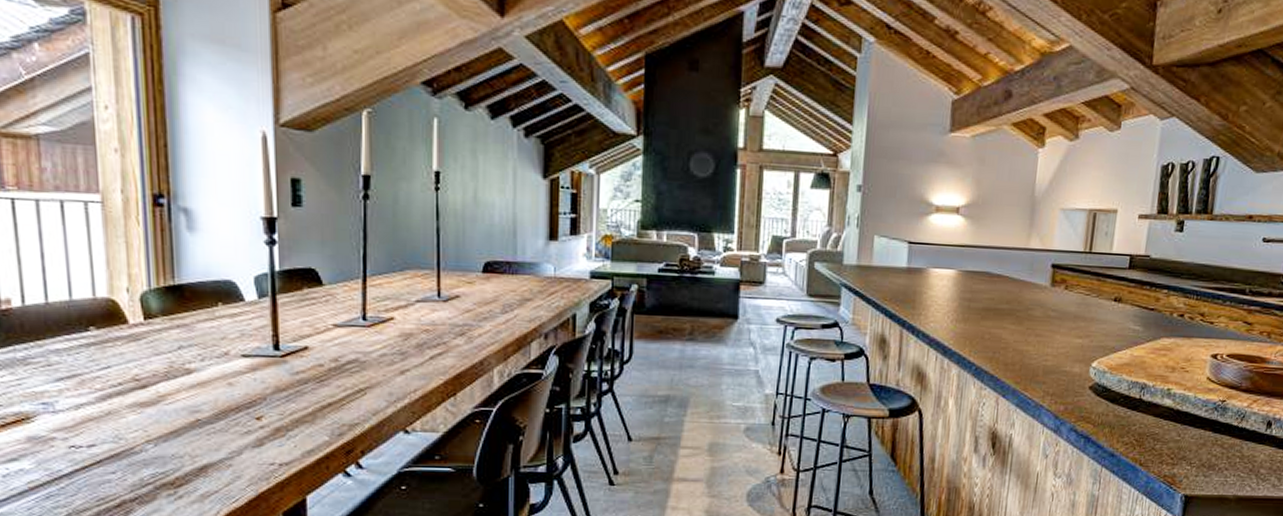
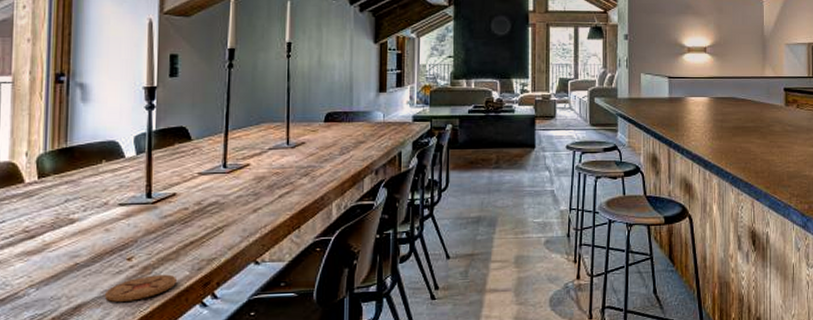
coaster: none [232,438,314,465] -> present [104,274,176,302]

